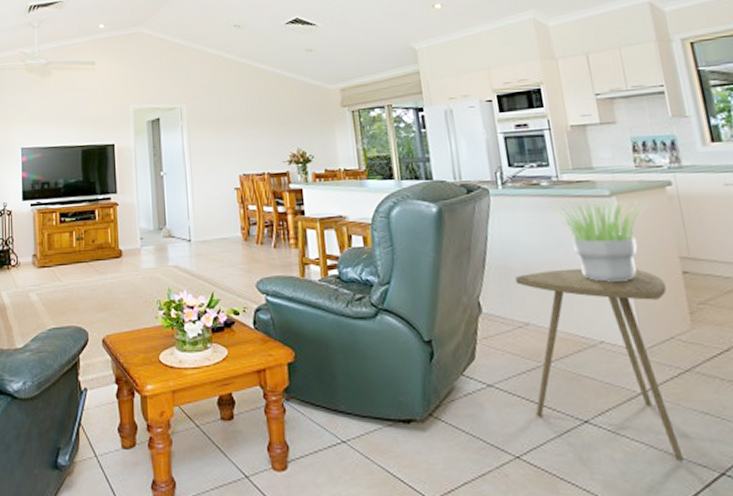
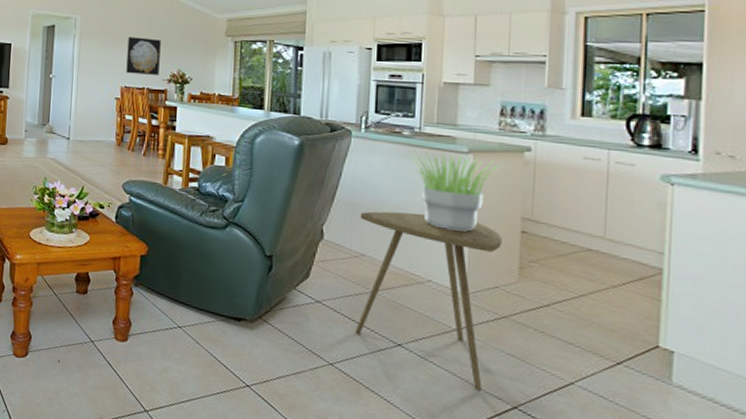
wall art: none [240,119,278,160] -> present [126,37,161,75]

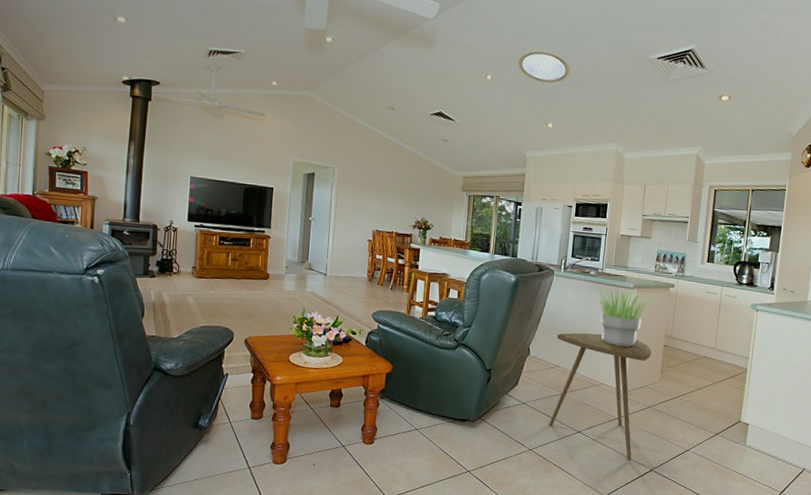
wall art: present [126,37,161,75] -> none [377,187,408,221]

